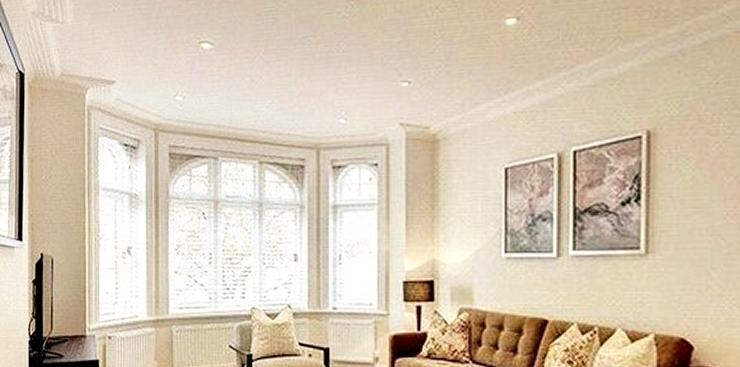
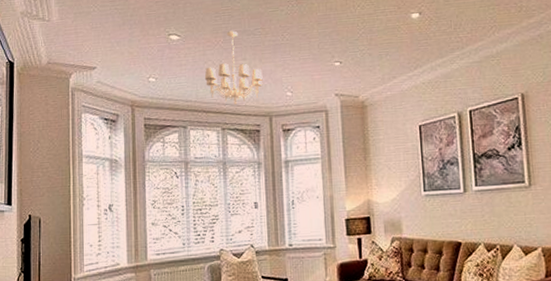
chandelier: none [240,38,311,133] -> present [204,31,263,105]

